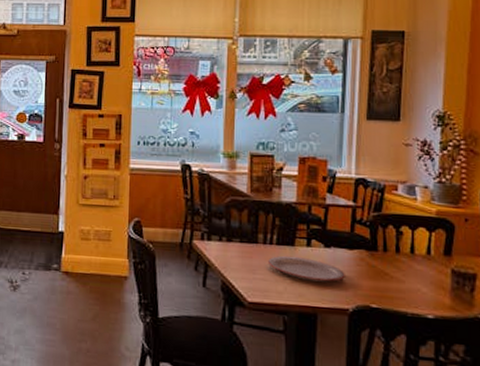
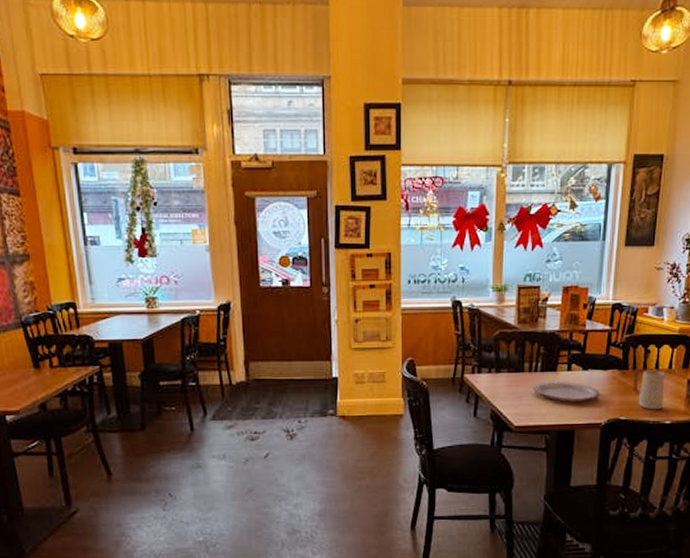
mug: none [384,250,424,301] -> present [632,368,665,410]

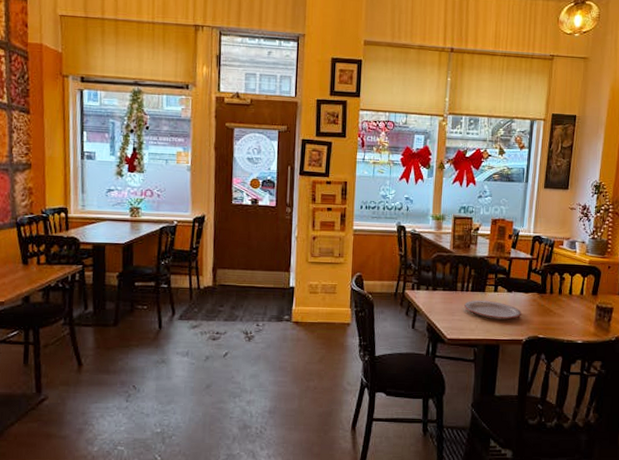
mug: present [632,368,665,410] -> none [549,292,578,331]

